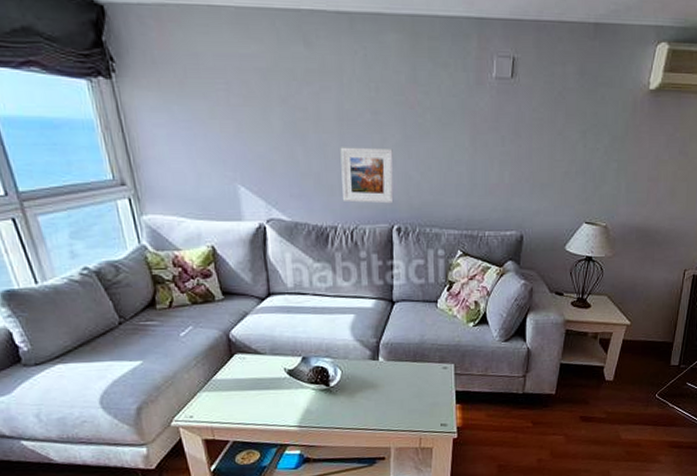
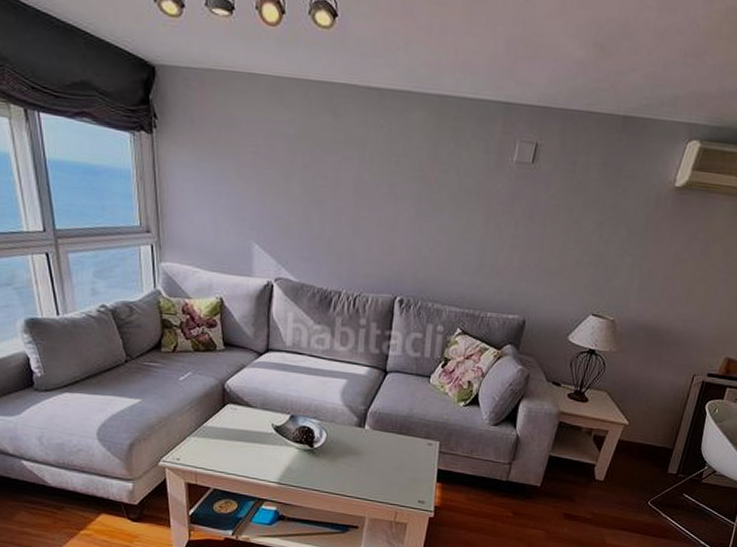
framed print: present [340,147,394,204] -> none [351,215,405,275]

